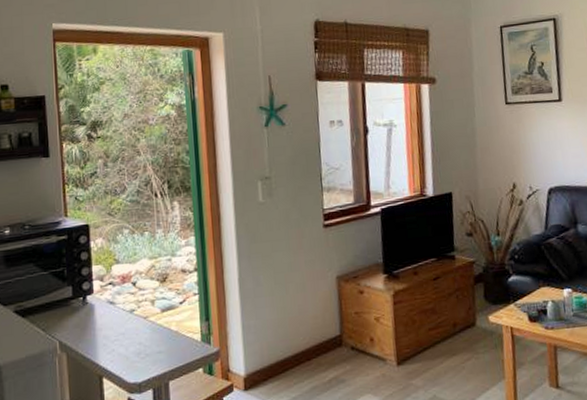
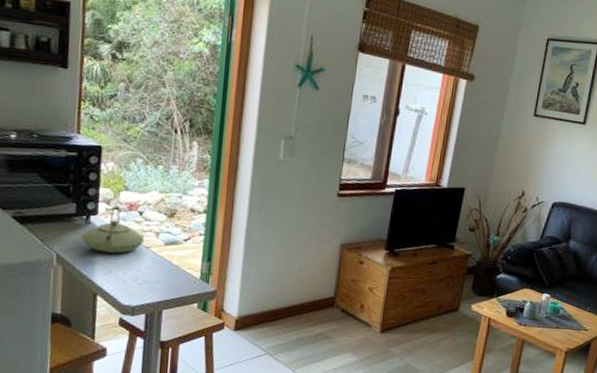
teapot: none [81,279,142,332] -> present [82,204,145,254]

